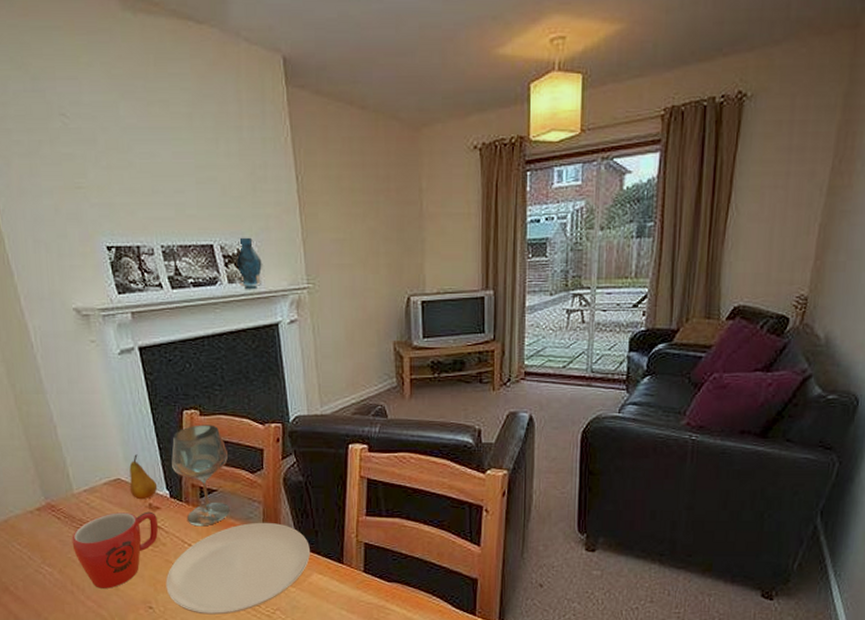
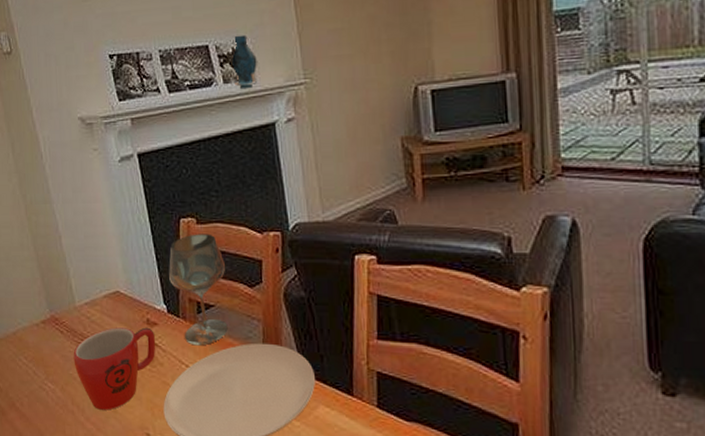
fruit: present [129,454,158,500] -> none [128,265,155,315]

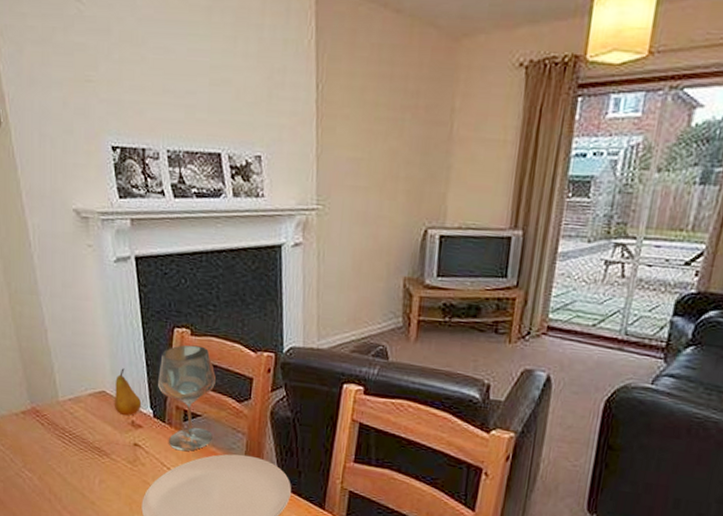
mug: present [73,327,156,410] -> none [53,425,139,502]
fruit: none [128,265,155,315] -> present [114,368,142,416]
vase: present [229,36,257,90] -> none [242,149,271,207]

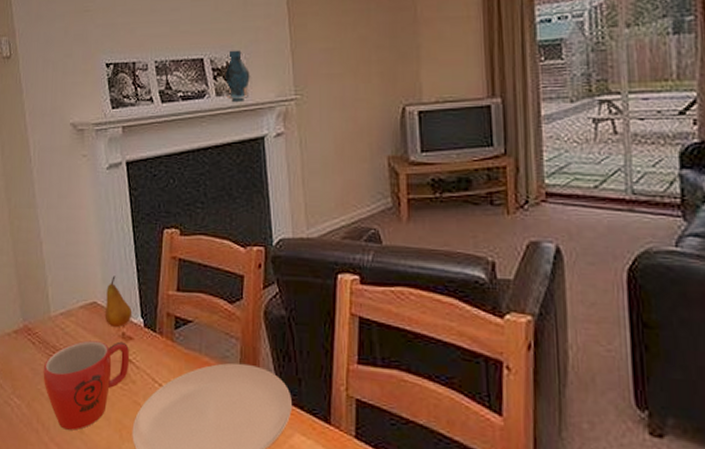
mug: none [53,425,139,502] -> present [43,340,130,430]
wine glass: present [158,344,217,452] -> none [148,245,207,364]
vase: none [242,149,271,207] -> present [223,51,250,103]

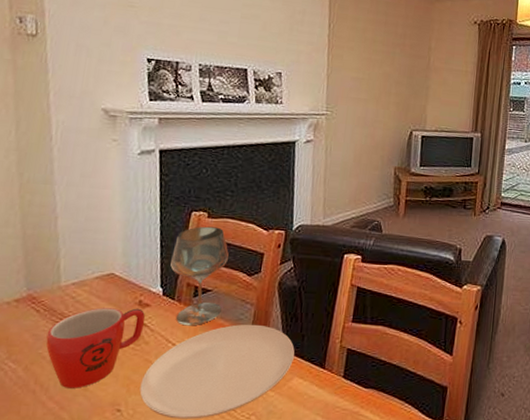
fruit: present [104,276,133,328] -> none [121,250,152,296]
wine glass: none [148,245,207,364] -> present [170,226,230,326]
vase: present [223,51,250,103] -> none [264,67,289,111]

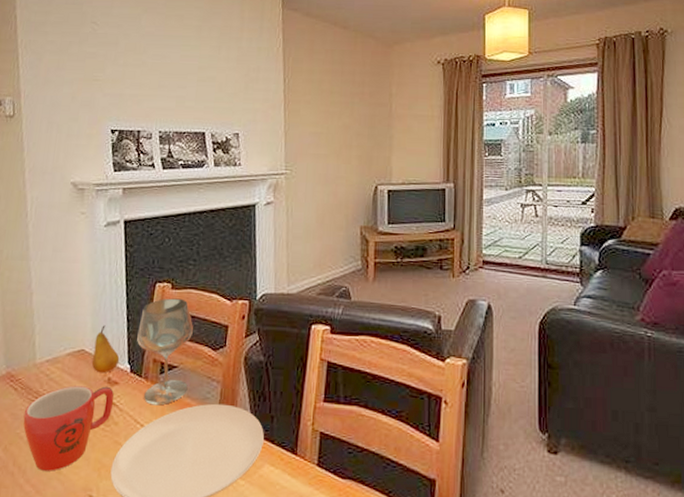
fruit: none [121,250,152,296] -> present [91,325,120,374]

